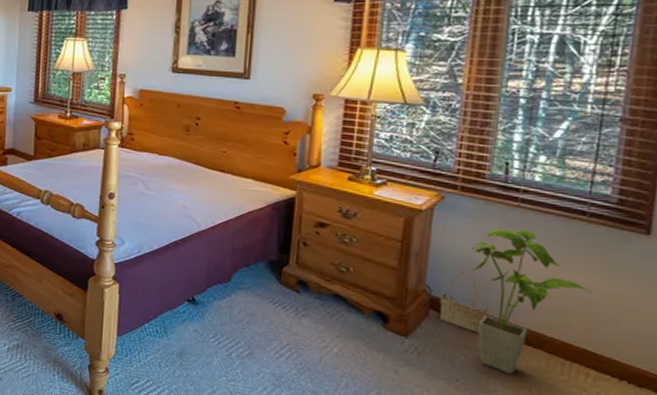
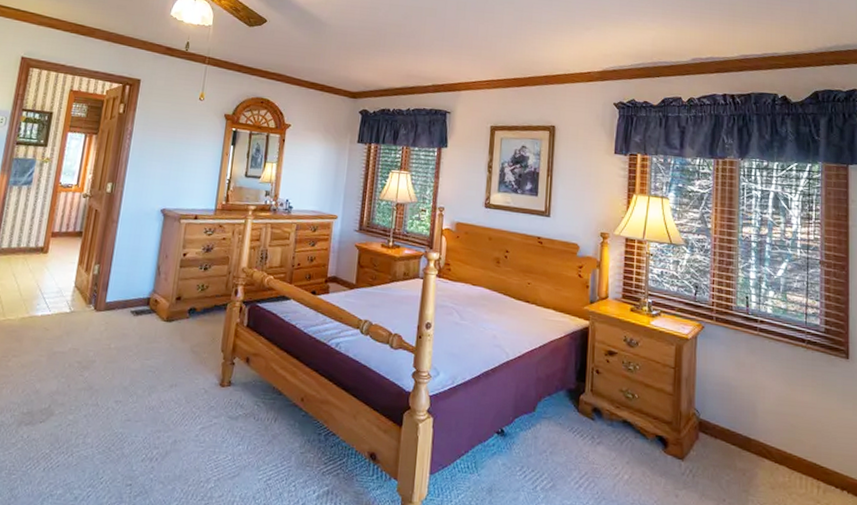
basket: present [439,265,488,333] -> none [706,389,743,453]
house plant: present [471,229,592,375] -> none [727,355,815,492]

